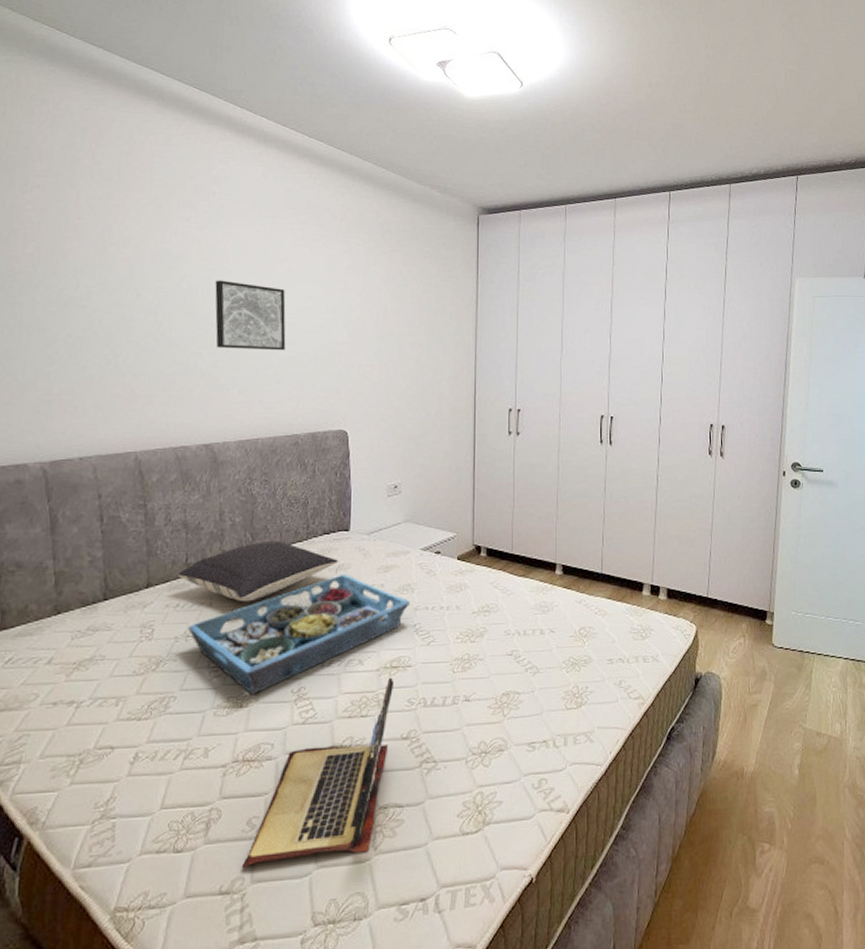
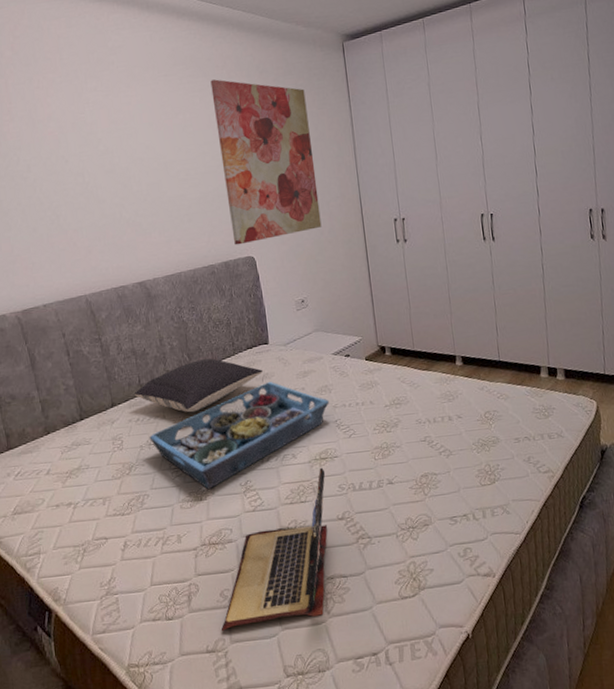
wall art: present [215,280,286,351] -> none [126,138,192,199]
wall art: none [325,231,430,416] -> present [210,79,322,245]

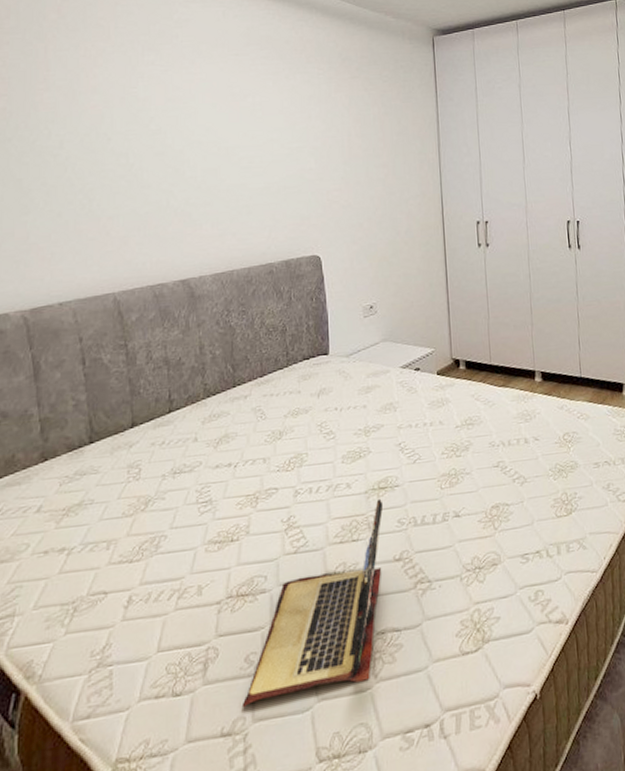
pillow: present [135,358,263,413] -> none [163,370,319,435]
serving tray: present [149,381,330,490] -> none [175,397,394,528]
wall art: present [210,79,322,245] -> none [287,63,398,243]

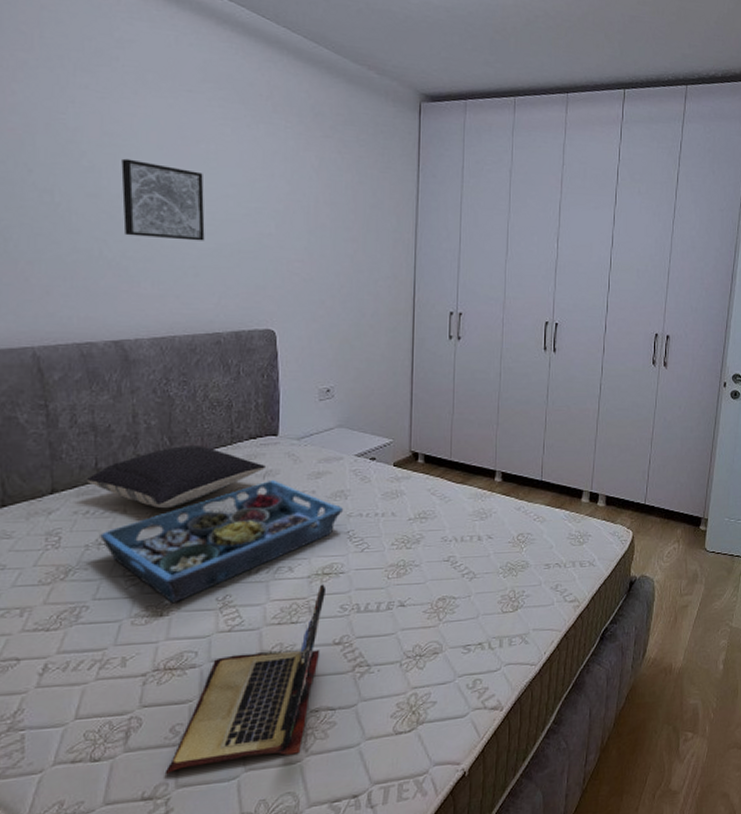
pillow: none [163,370,319,435] -> present [87,446,265,509]
serving tray: none [175,397,394,528] -> present [100,479,344,604]
wall art: none [183,118,255,185] -> present [121,158,205,241]

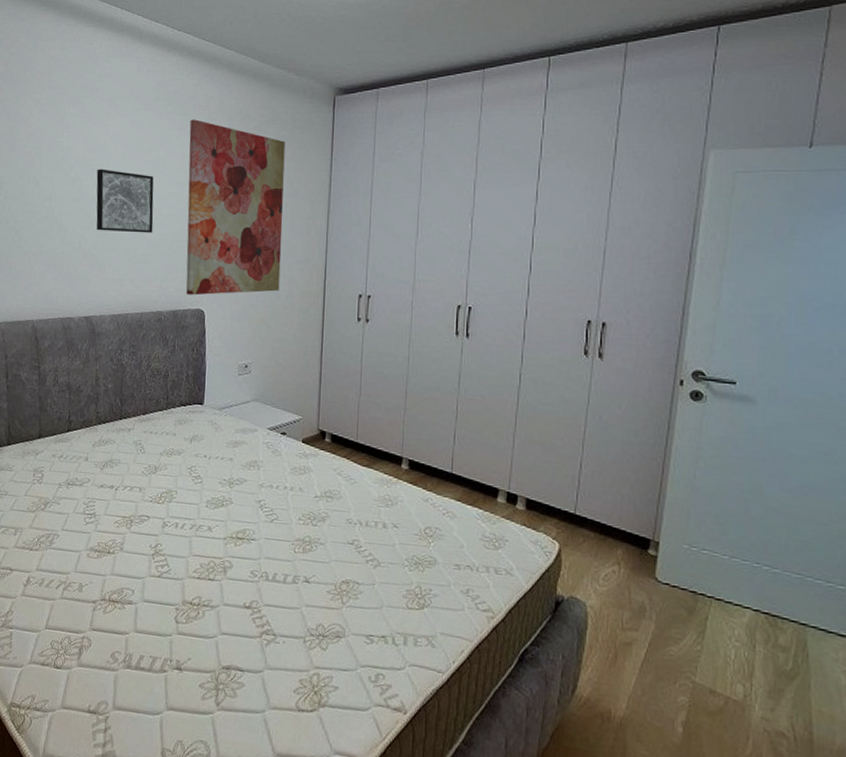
pillow: present [87,446,265,509] -> none [63,407,192,461]
serving tray: present [100,479,344,604] -> none [69,444,257,544]
laptop: present [164,584,327,774] -> none [105,547,240,706]
wall art: none [248,110,367,314] -> present [186,119,286,296]

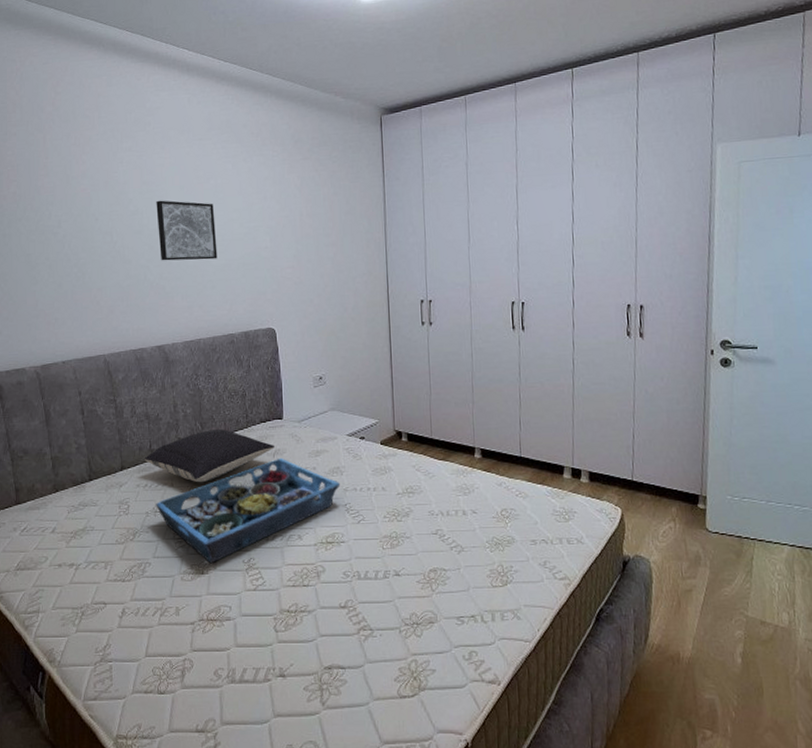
pillow: none [63,407,192,461] -> present [145,429,274,483]
serving tray: none [69,444,257,544] -> present [156,457,341,564]
wall art: present [186,119,286,296] -> none [244,146,346,316]

